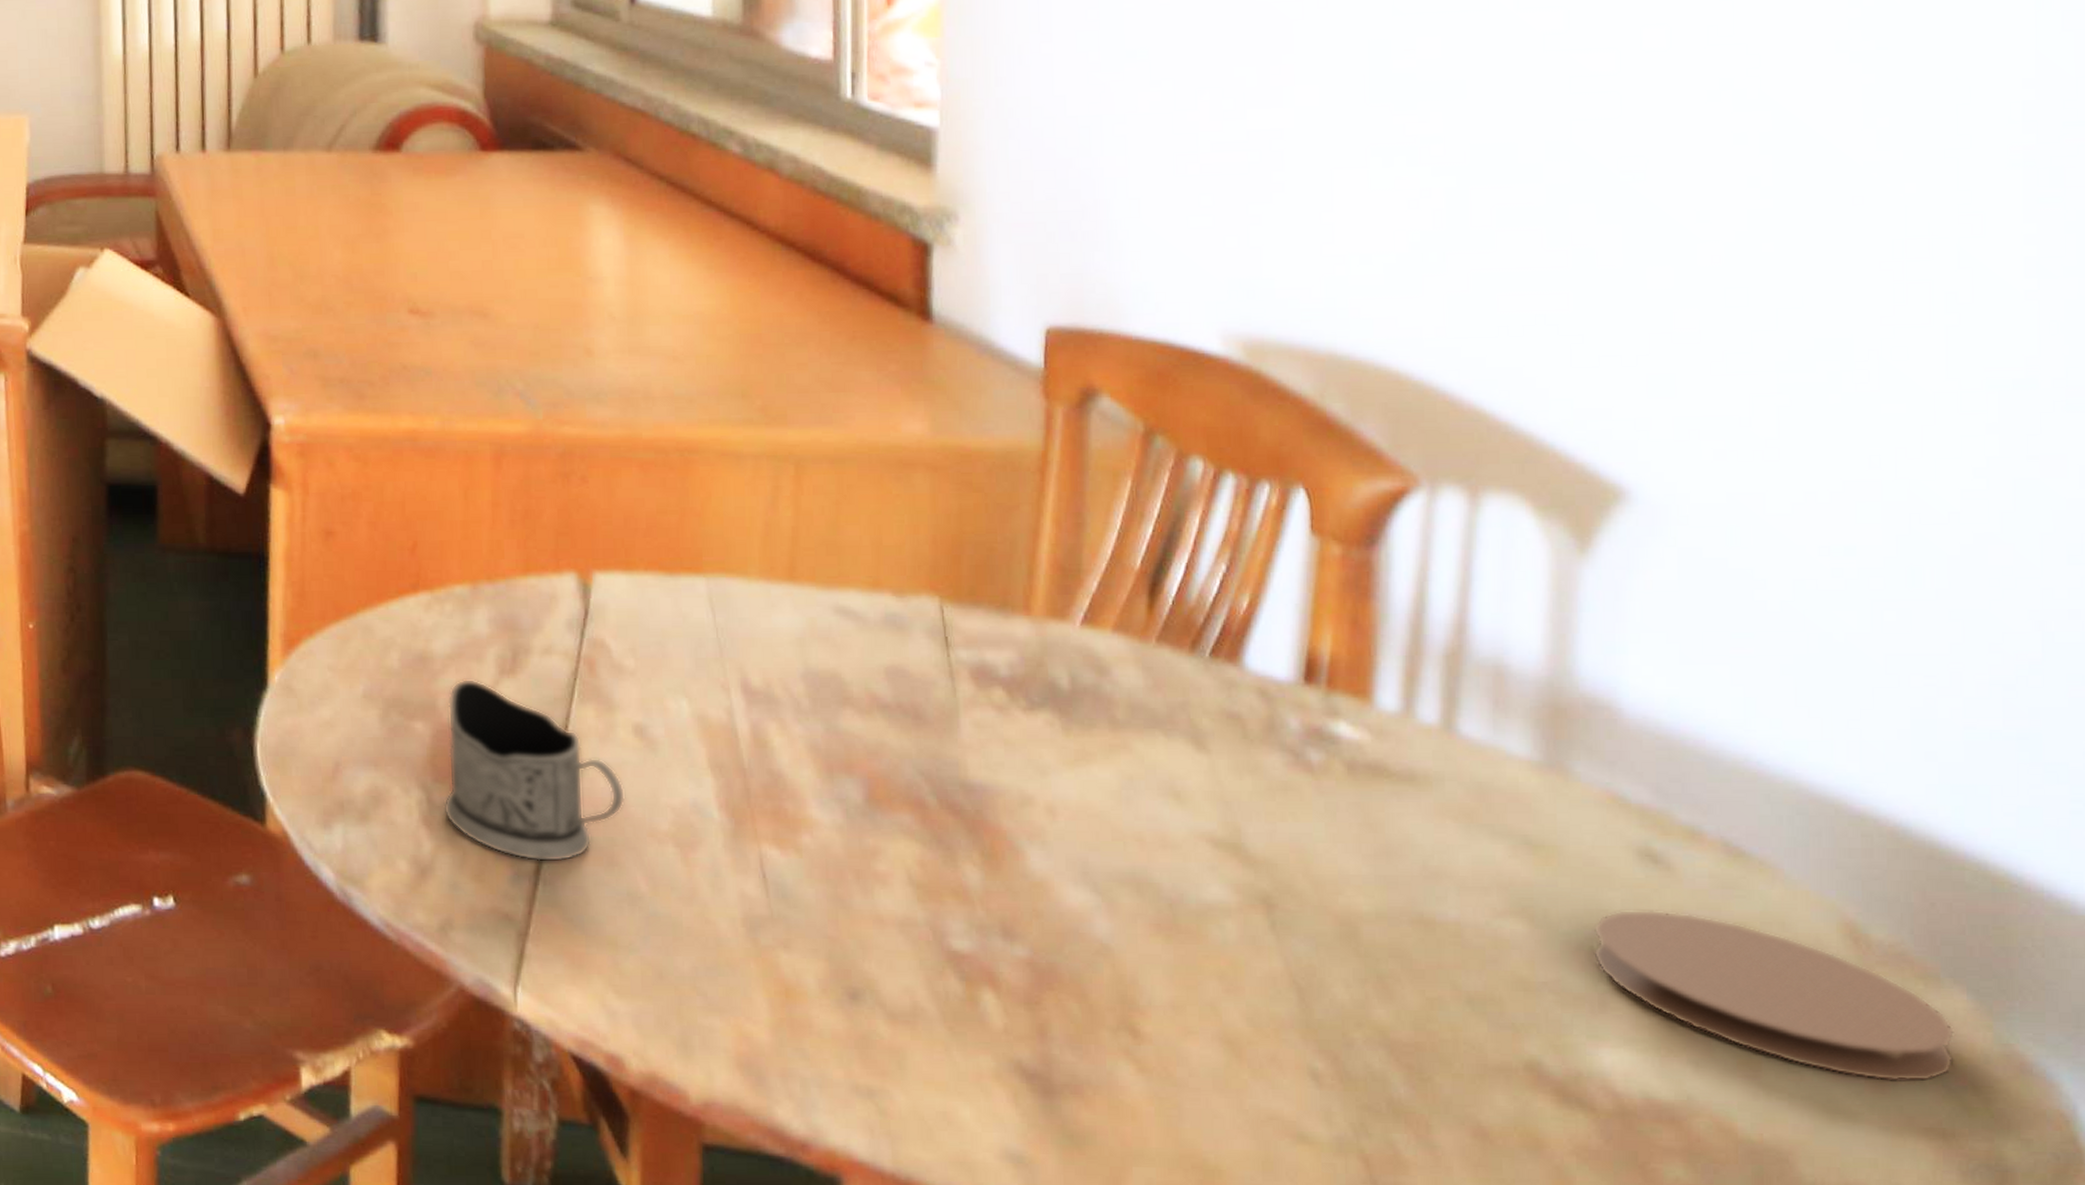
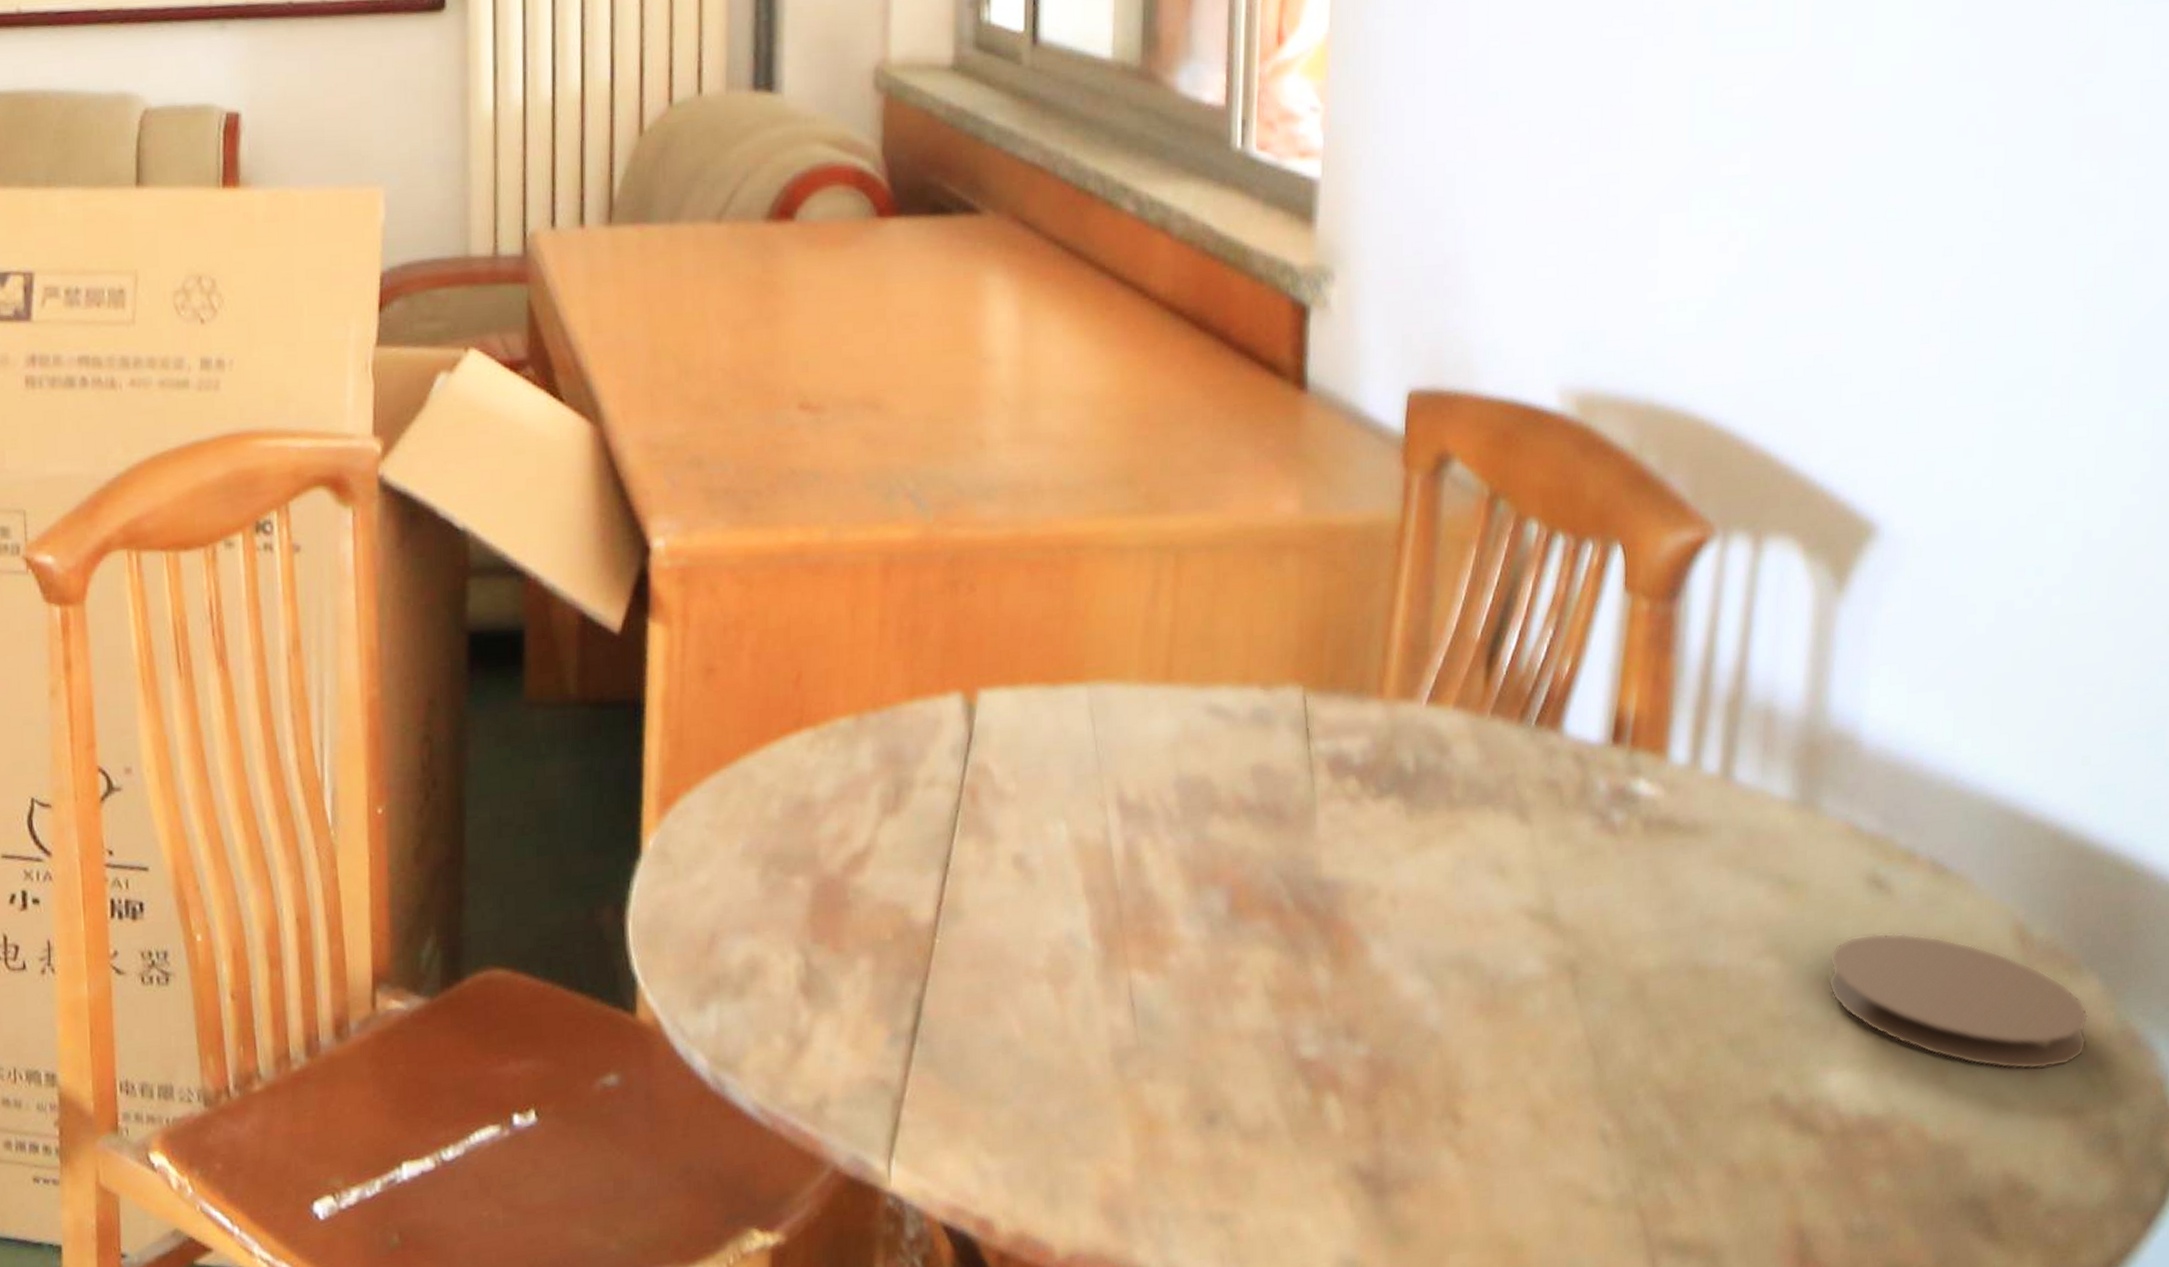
tea glass holder: present [443,678,626,862] -> none [822,822,1003,1019]

